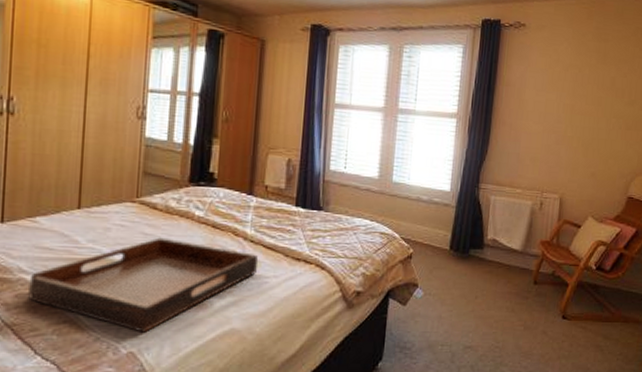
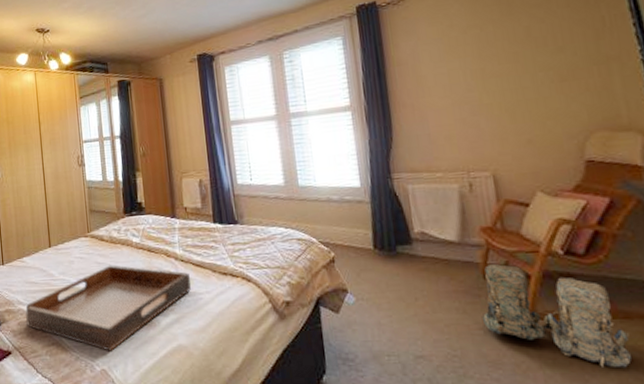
backpack: none [524,271,624,360] -> present [481,263,632,369]

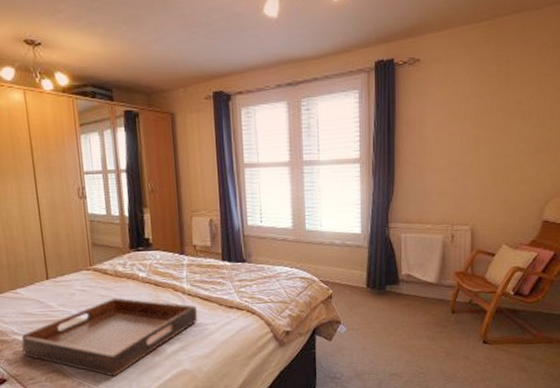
backpack: present [481,263,632,369] -> none [445,301,548,379]

